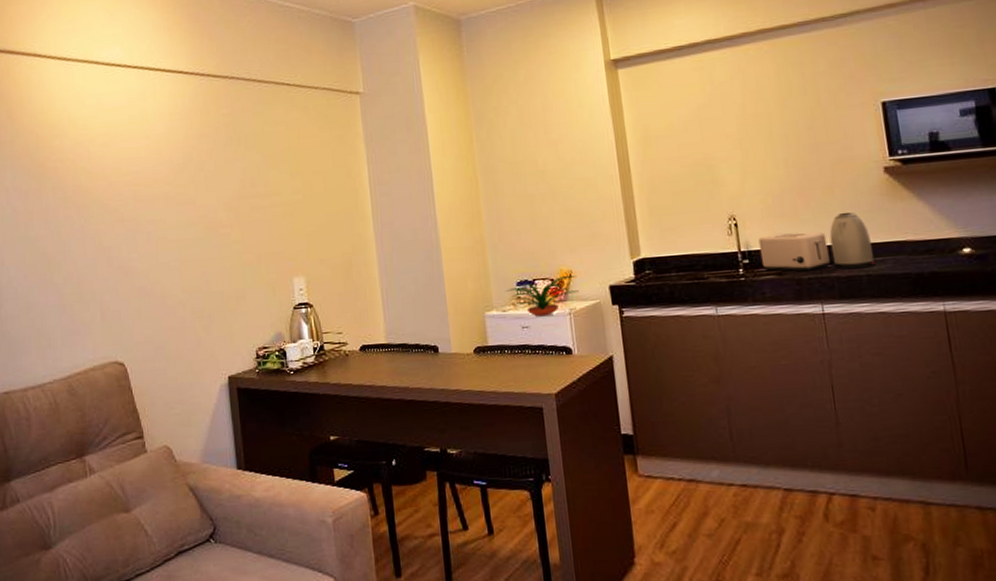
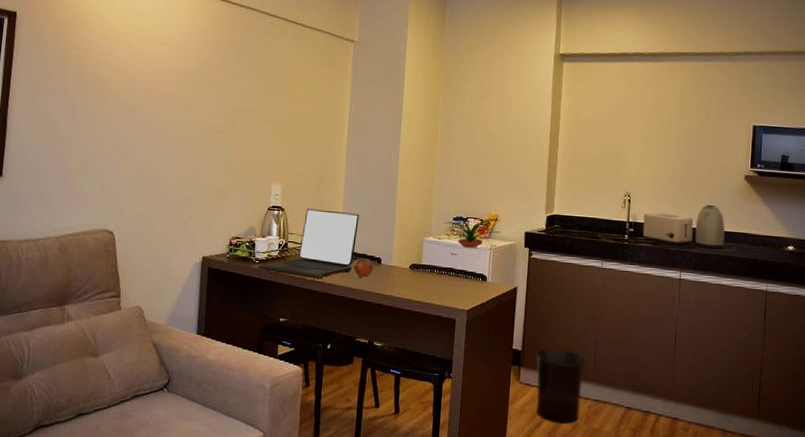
laptop: none [294,296,406,383] -> present [258,208,359,279]
fruit: none [406,348,431,373] -> present [354,257,374,278]
waste bin: none [652,426,725,521] -> present [536,348,586,424]

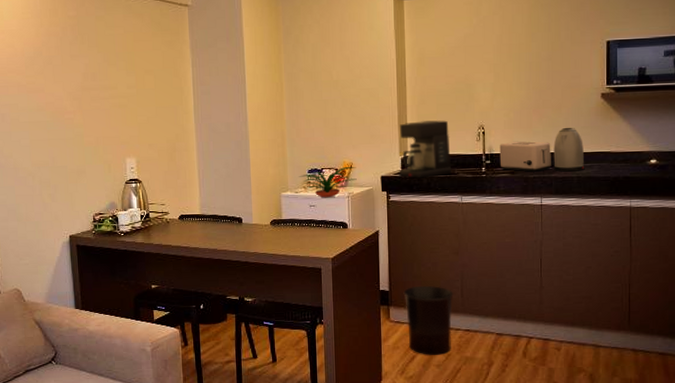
laptop: present [258,208,359,279] -> none [124,177,216,245]
fruit: present [354,257,374,278] -> none [216,219,236,238]
coffee maker: none [543,181,596,240] -> present [399,120,452,180]

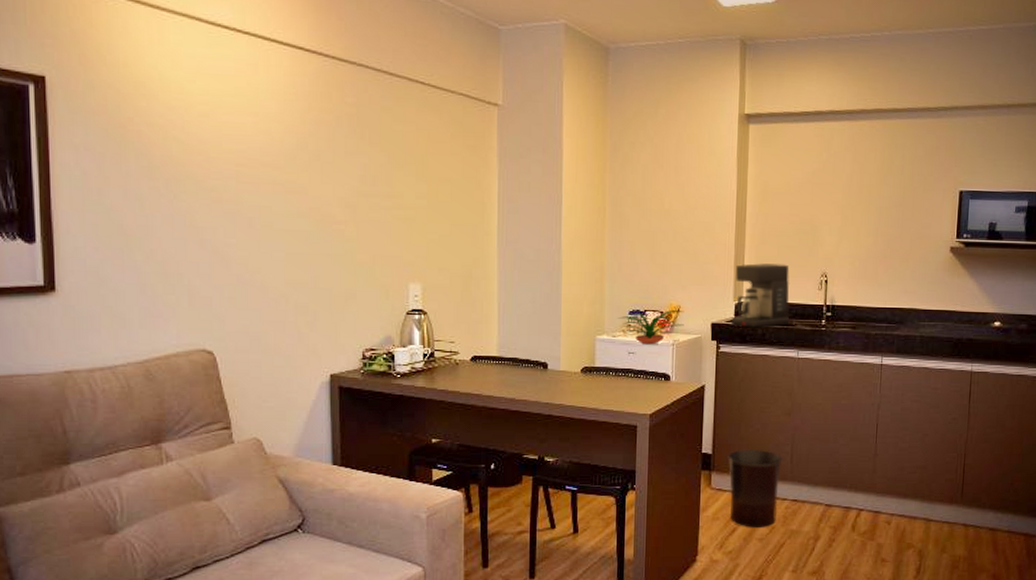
toaster: present [499,141,551,172] -> none [841,292,896,328]
kettle: present [553,127,585,172] -> none [897,281,929,330]

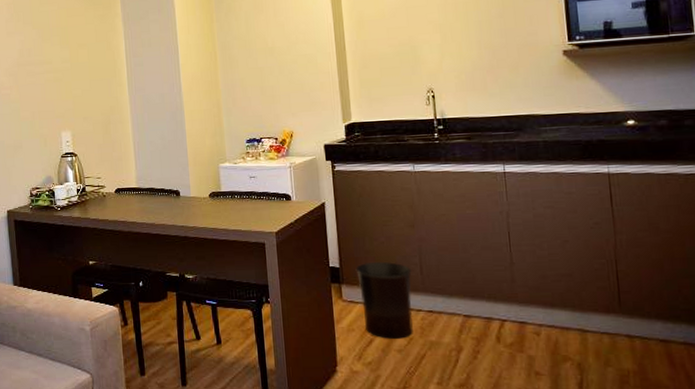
plant: present [617,310,685,345] -> none [236,136,298,169]
coffee maker: present [731,263,790,329] -> none [340,84,401,148]

